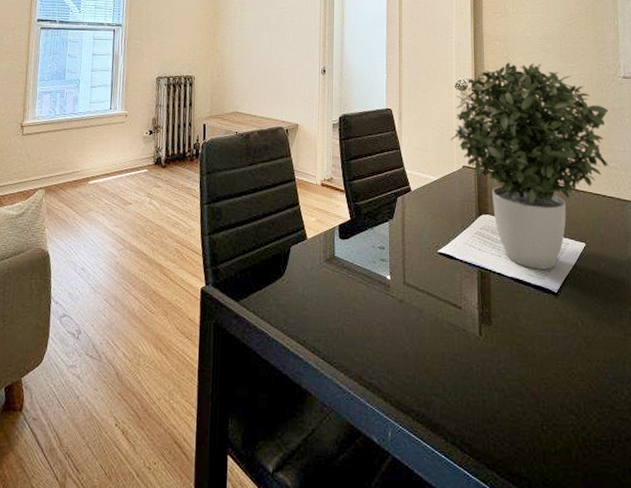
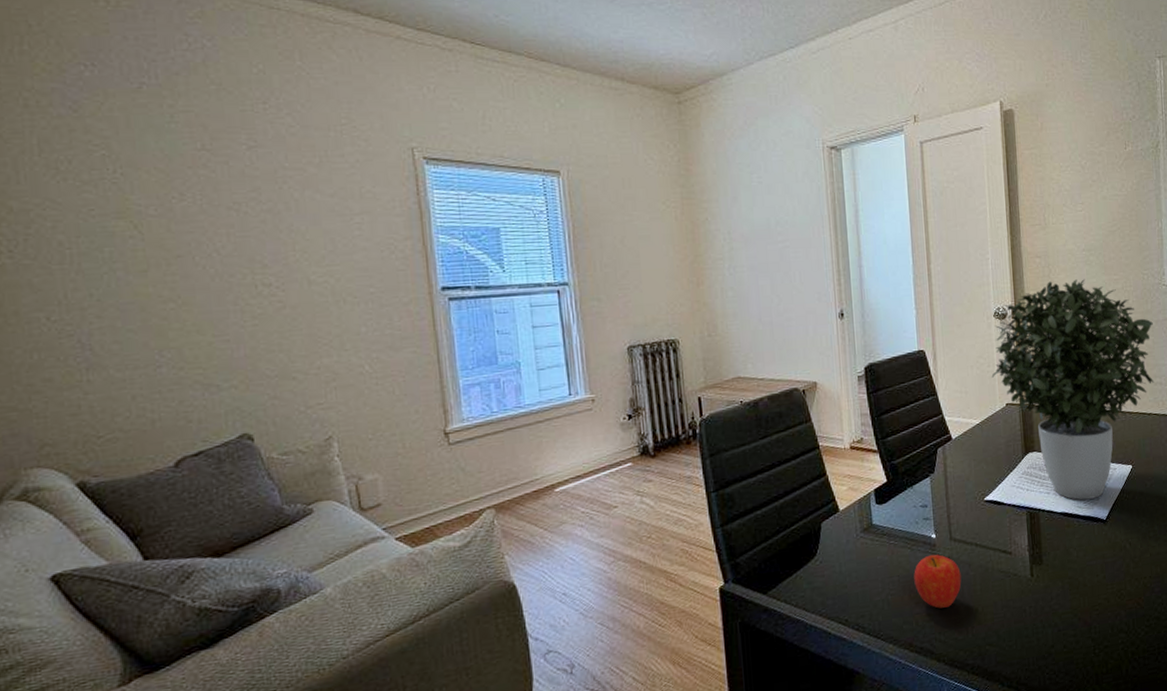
fruit: none [368,294,412,349] -> present [914,554,962,609]

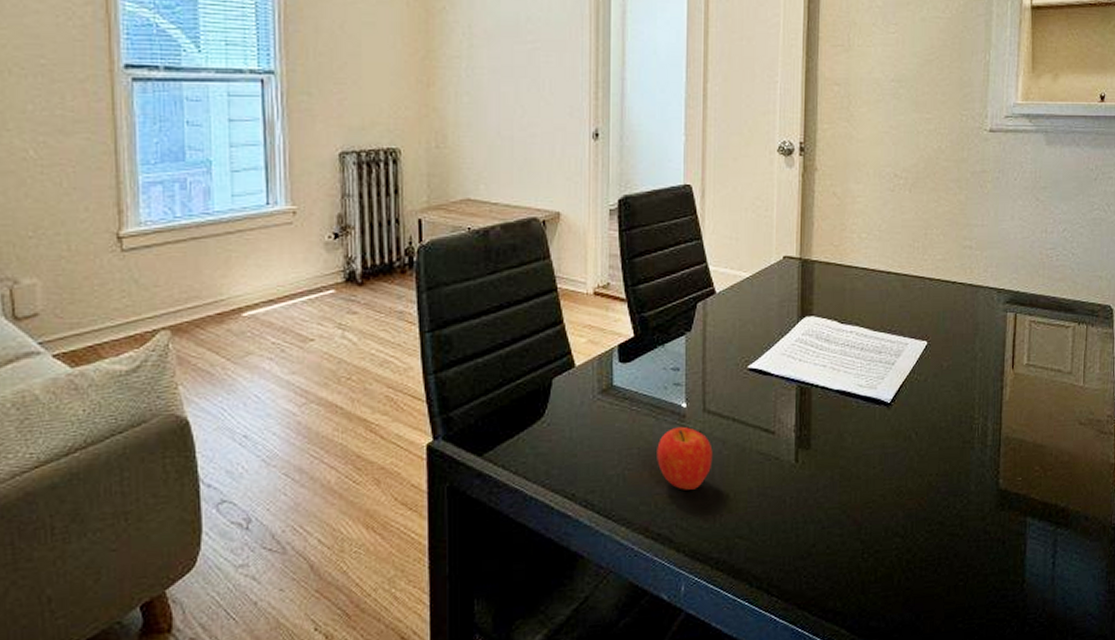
potted plant: present [991,279,1155,500] -> none [768,115,968,378]

